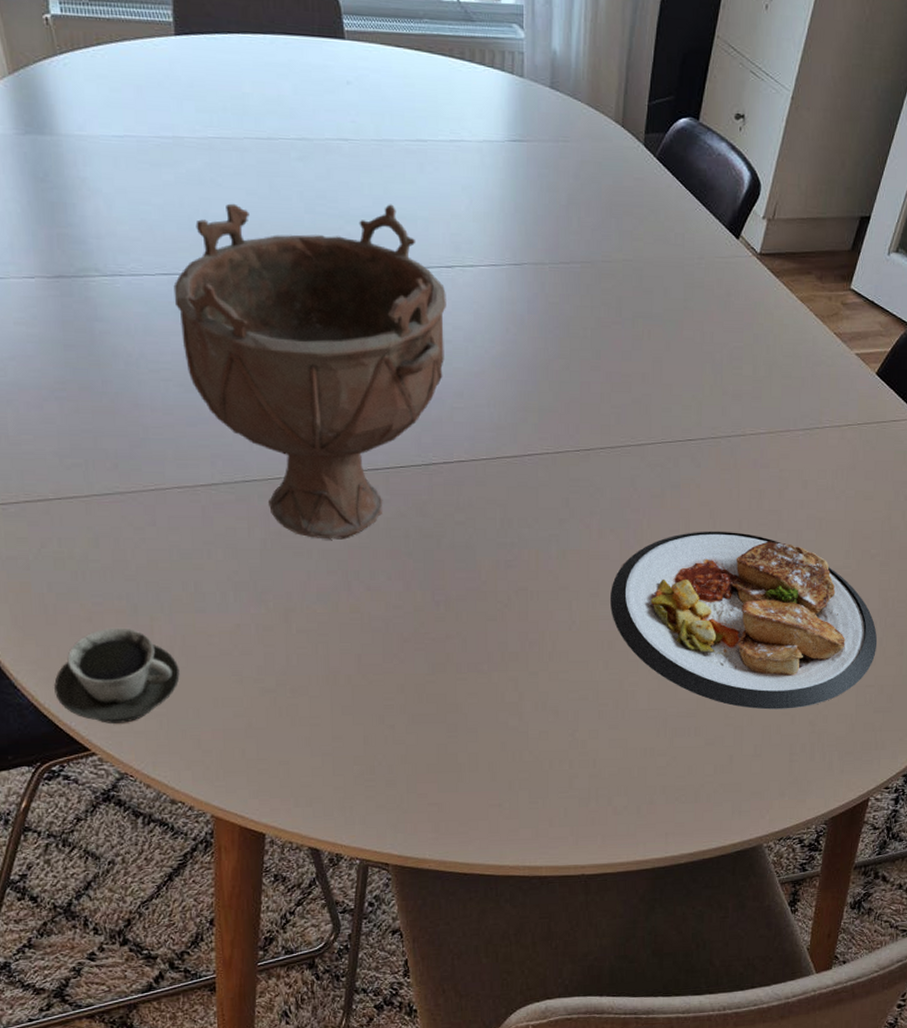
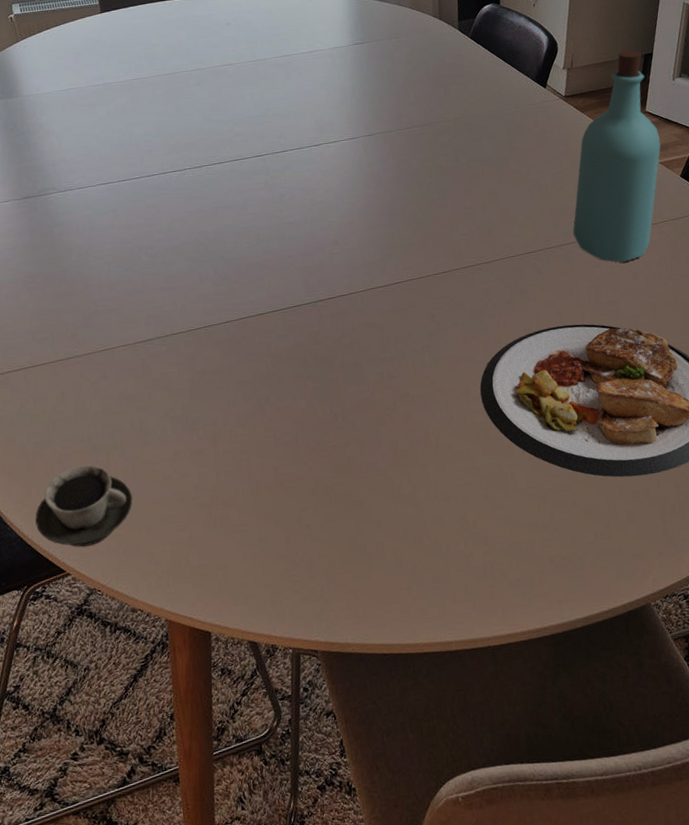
decorative bowl: present [173,203,446,538] -> none [110,105,321,373]
bottle: none [744,207,861,467] -> present [573,50,661,263]

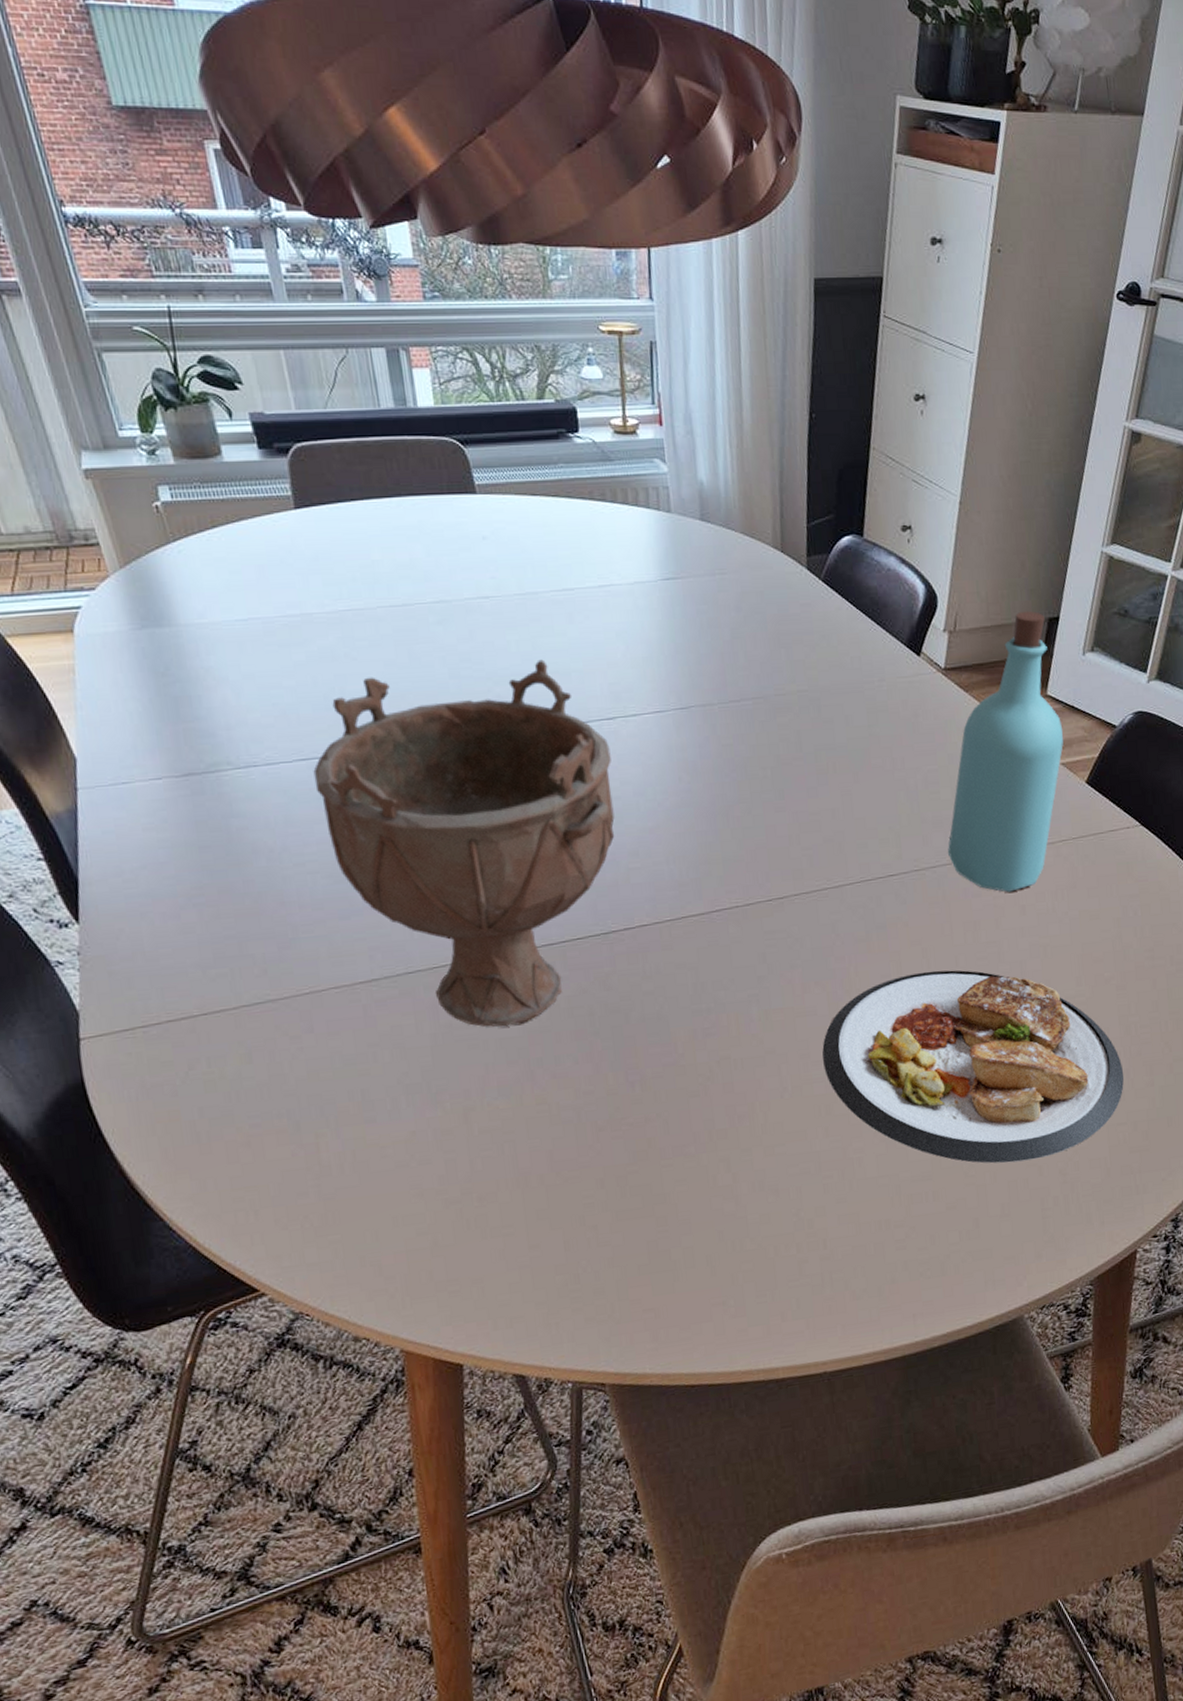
cup: present [35,464,133,547] -> none [213,1148,353,1259]
decorative bowl: none [110,105,321,373] -> present [313,659,615,1027]

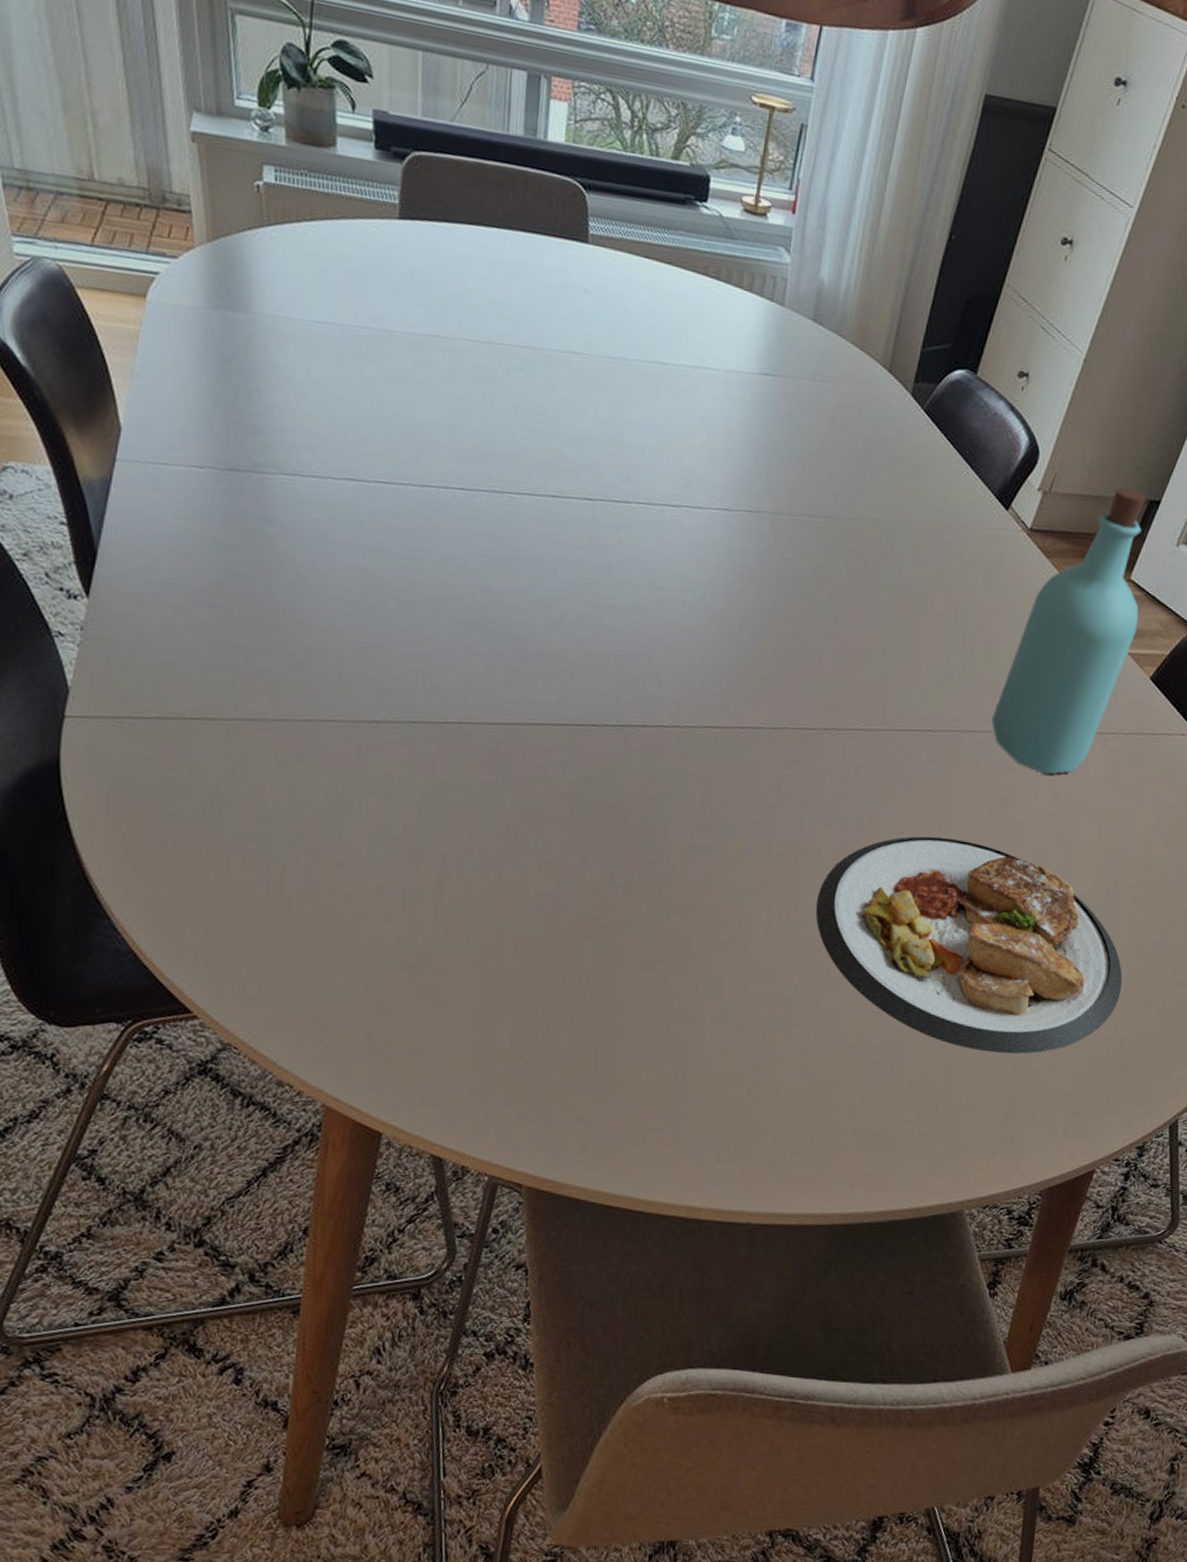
decorative bowl: present [313,659,615,1027] -> none [358,409,669,799]

